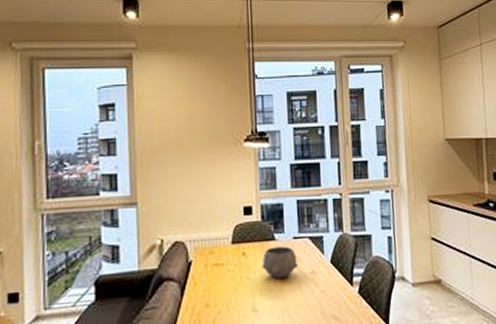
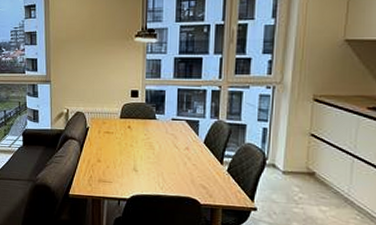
bowl: present [261,246,299,278] -> none [143,124,175,149]

